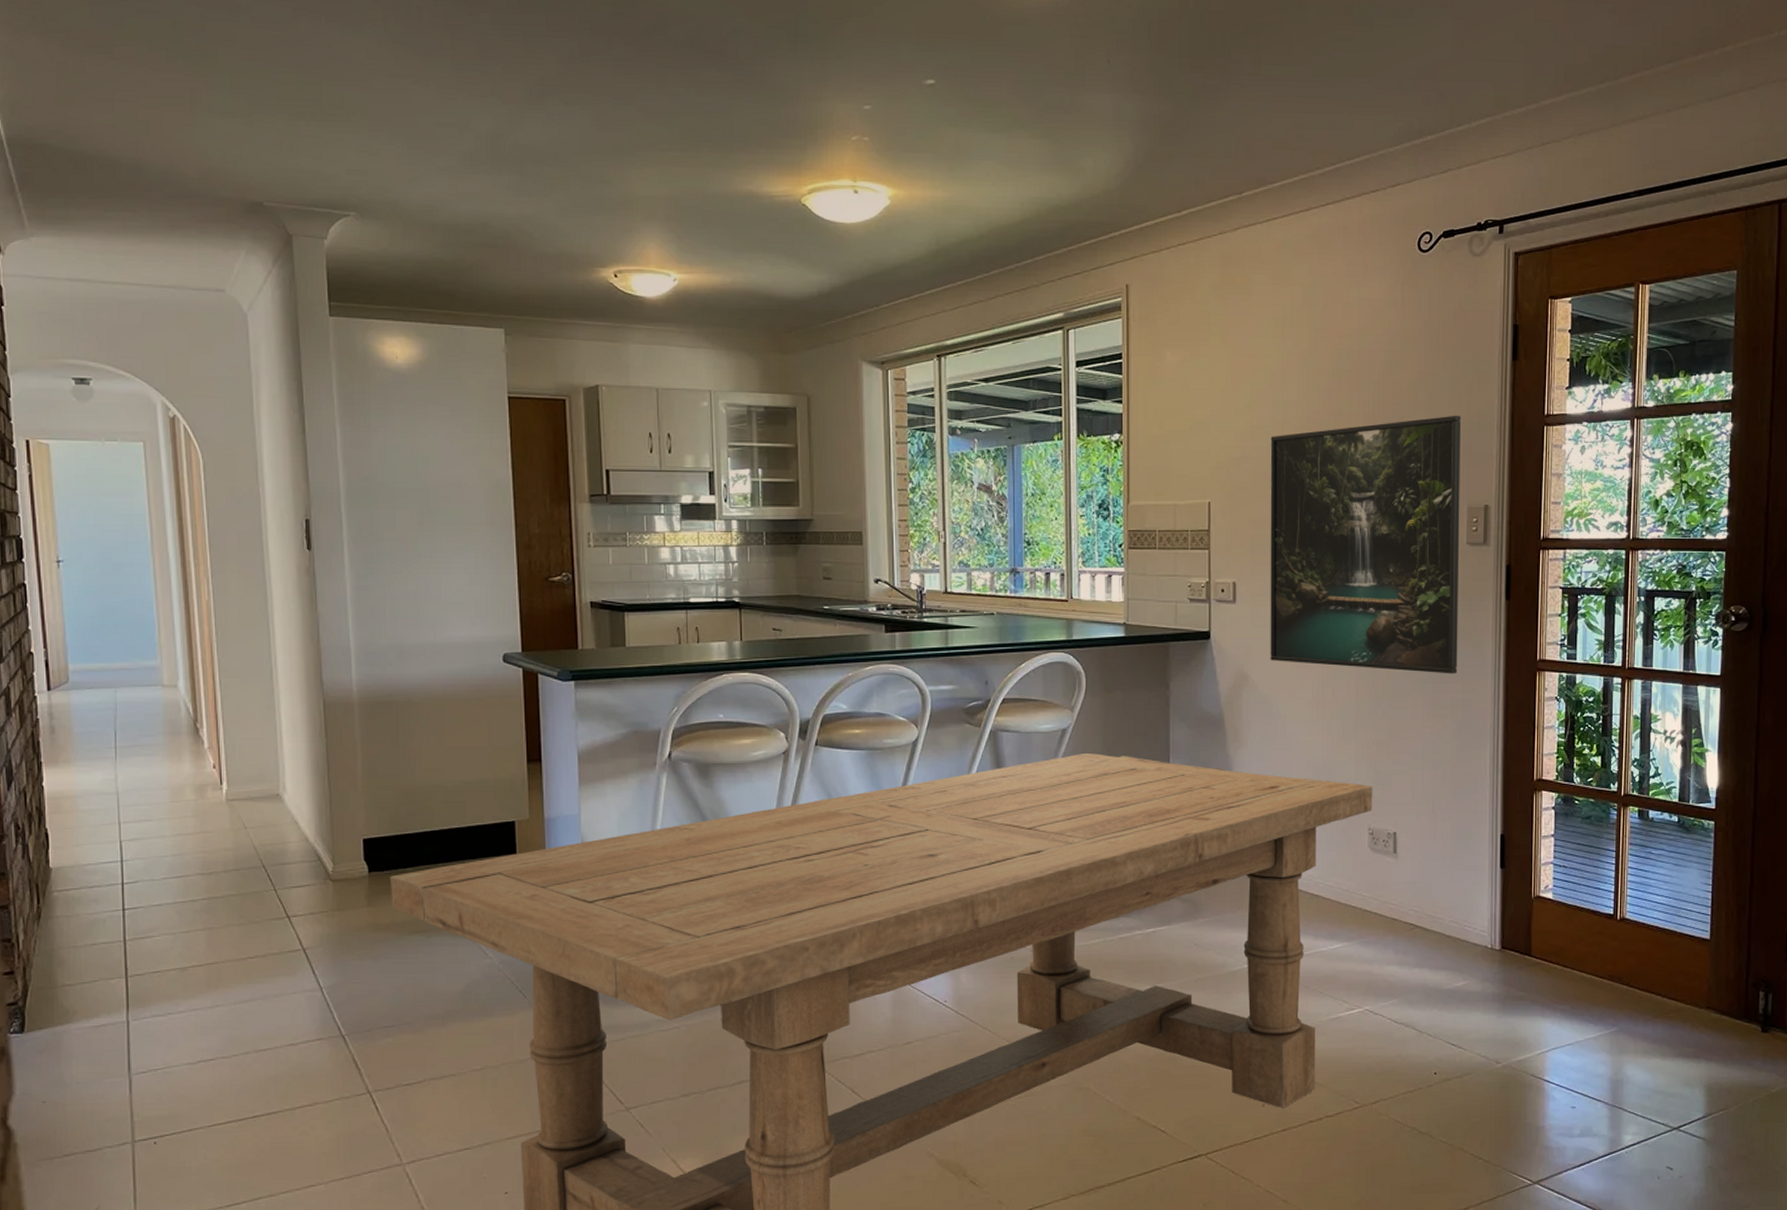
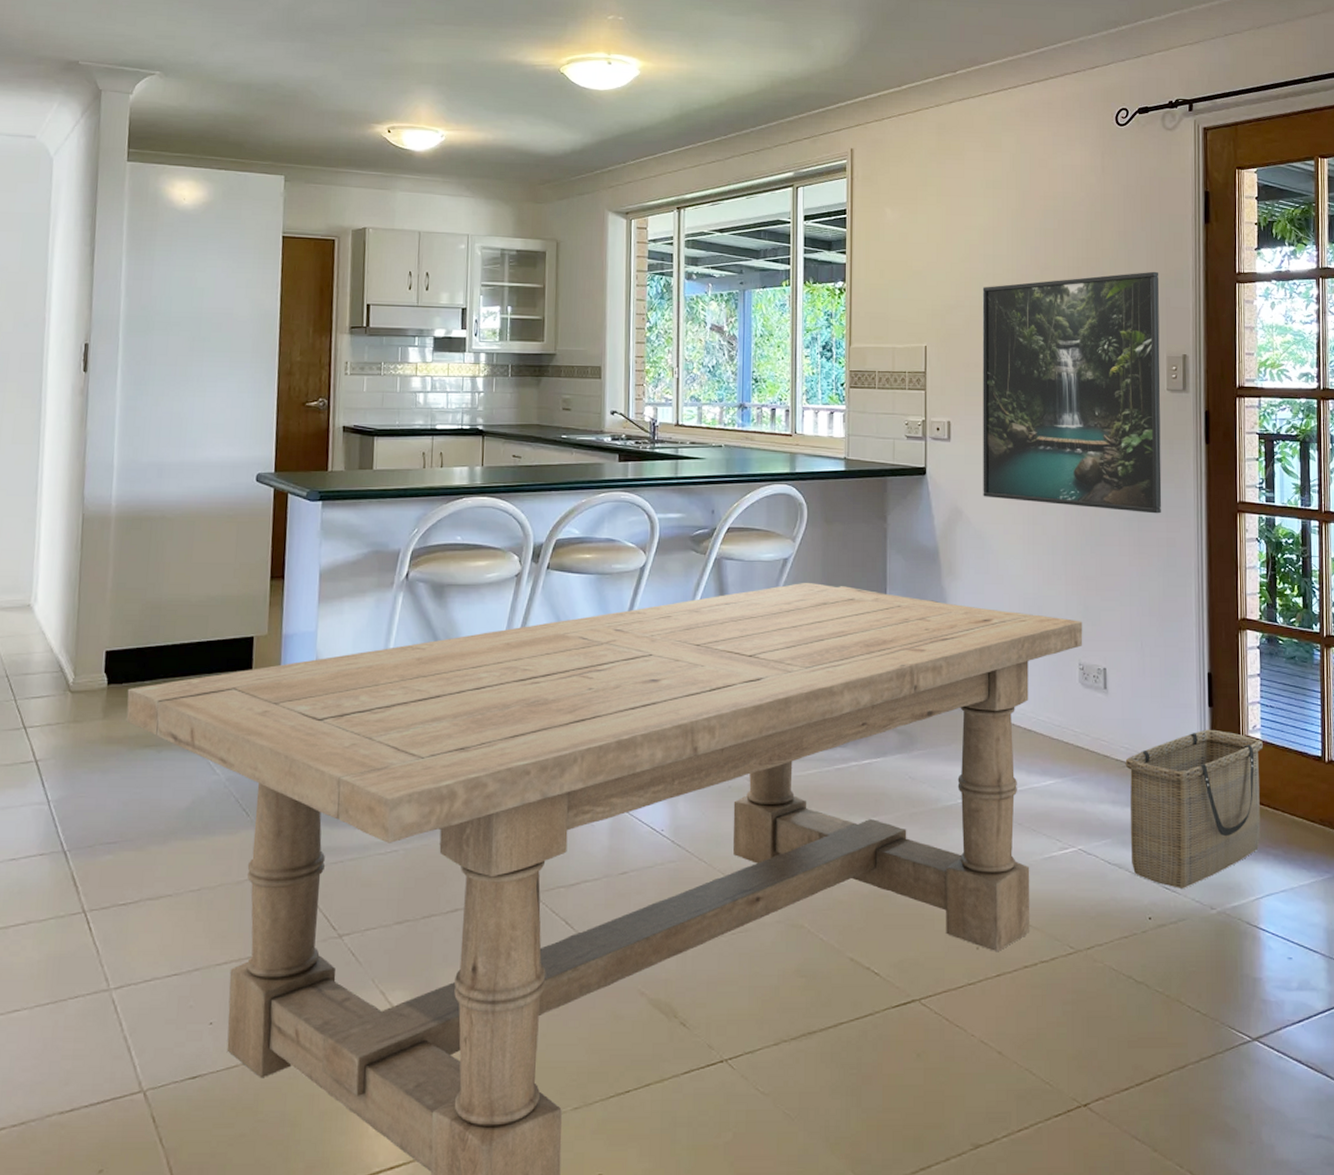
basket: none [1414,890,1554,1045] -> present [1125,729,1263,888]

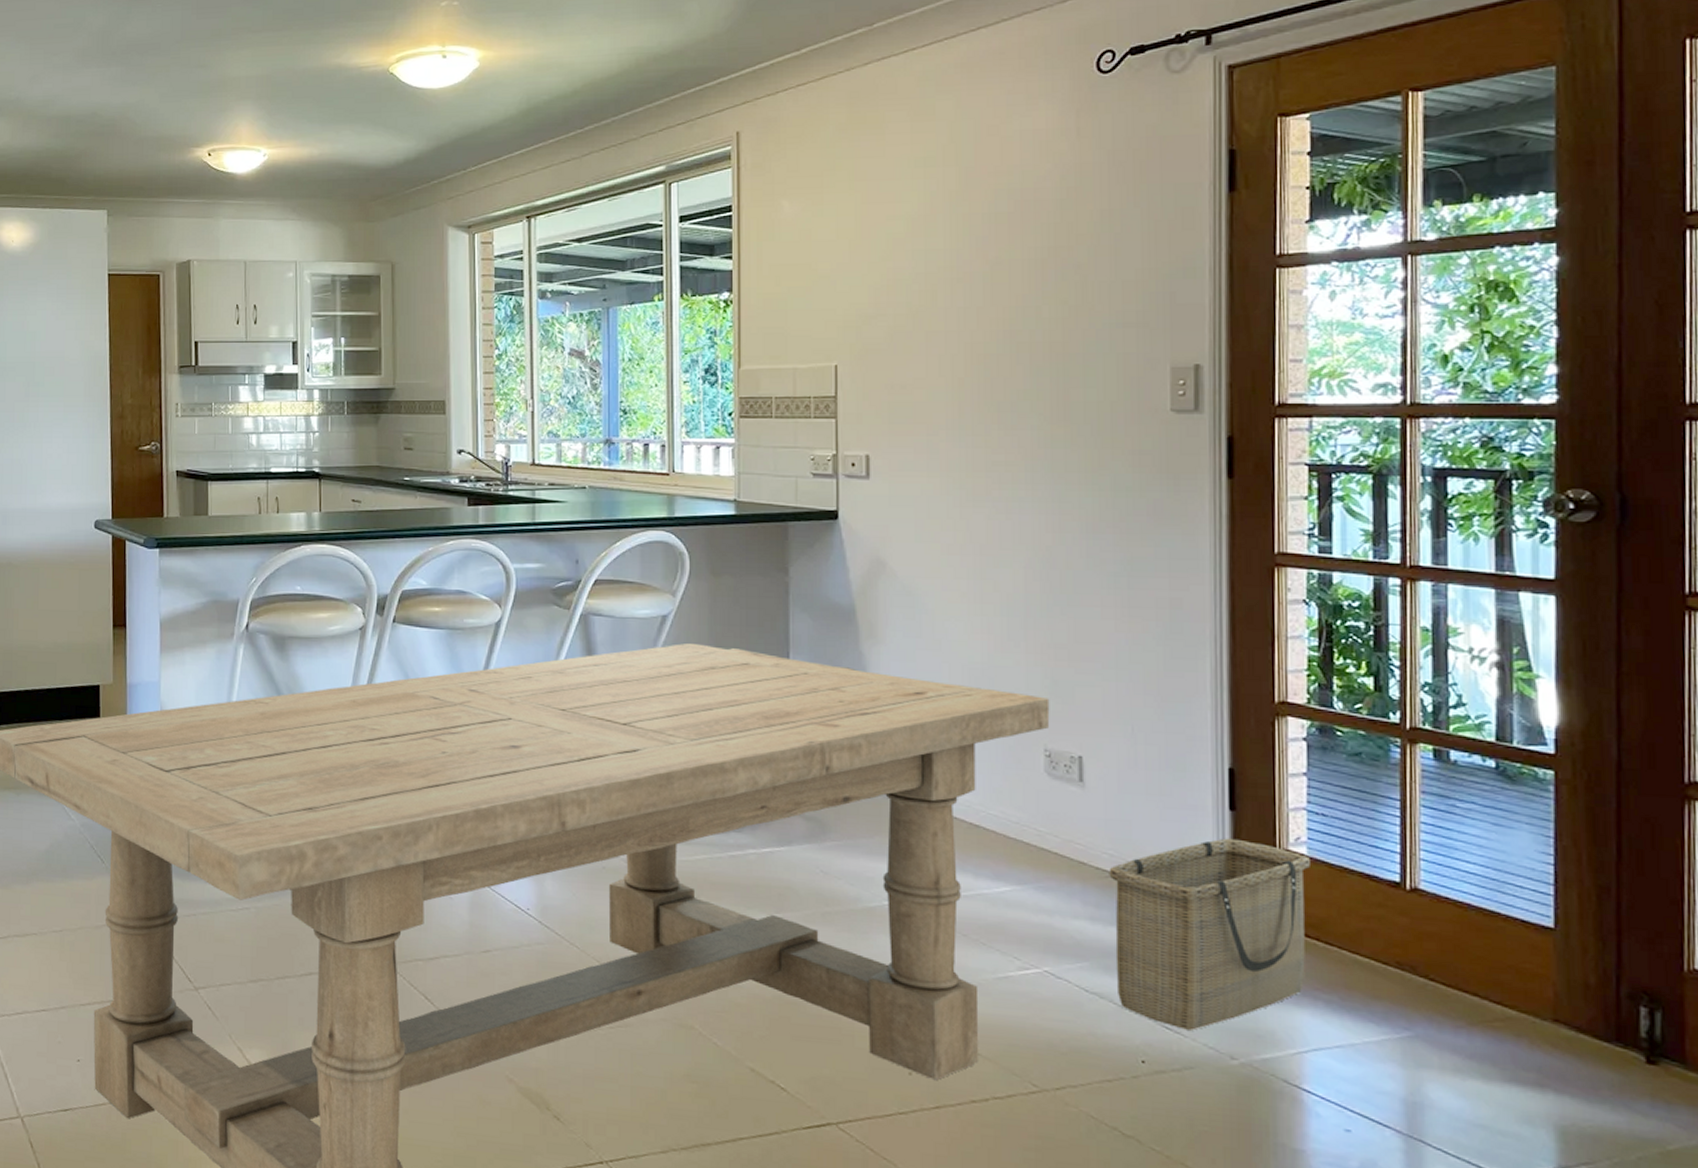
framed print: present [982,271,1162,514] -> none [910,258,1163,568]

